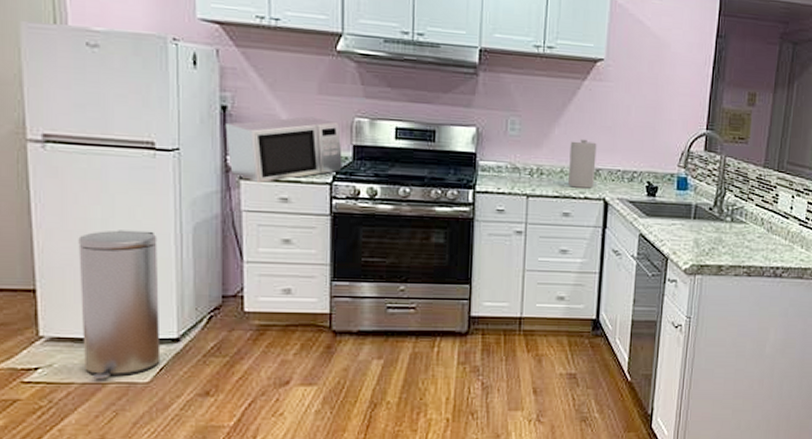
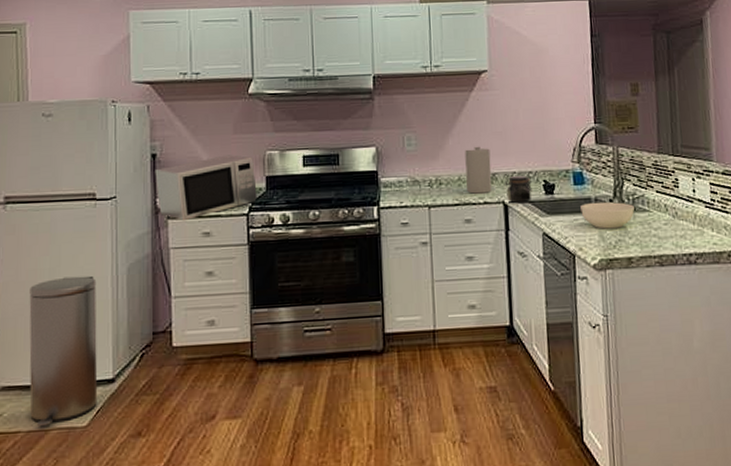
jar: none [607,173,635,202] -> present [504,175,532,203]
bowl: none [680,208,733,237] -> present [580,201,635,229]

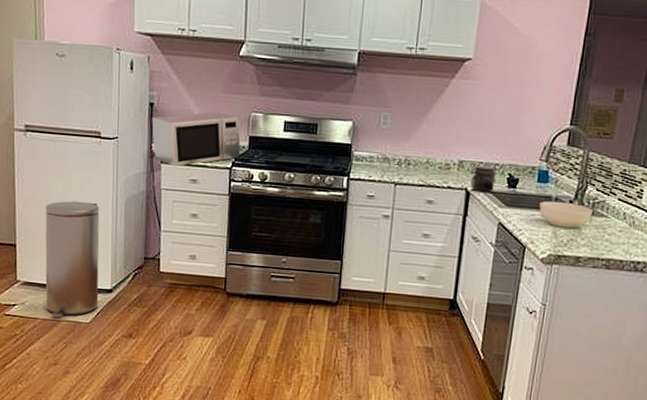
paper towel holder: present [465,146,492,194] -> none [433,132,462,179]

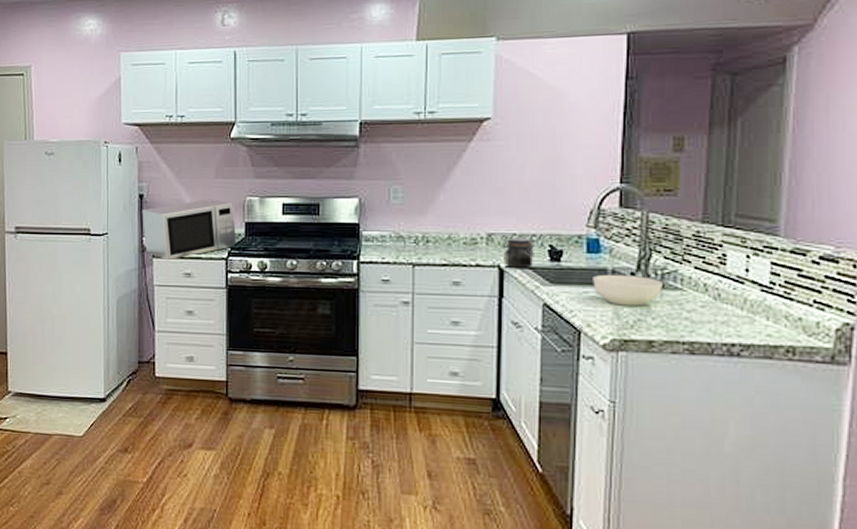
pedal bin: present [45,201,100,317] -> none [36,303,92,430]

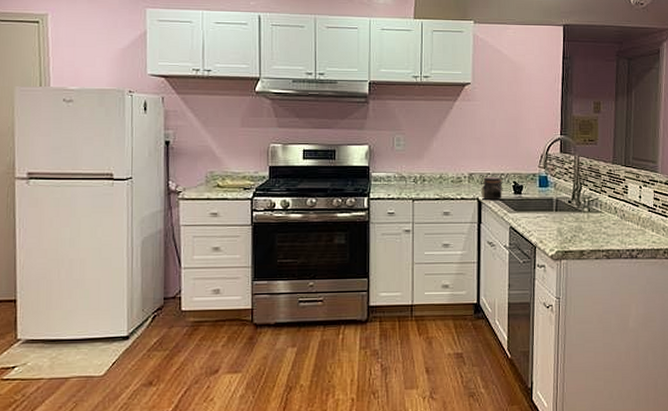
microwave: present [142,199,236,261] -> none [168,145,261,202]
bowl: present [593,274,664,306] -> none [543,202,590,226]

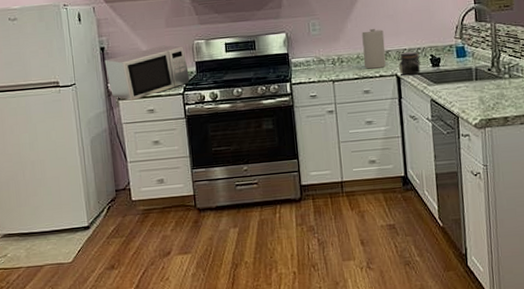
microwave: none [168,145,261,202] -> present [104,45,190,101]
paper towel holder: none [447,149,469,190] -> present [362,28,386,69]

